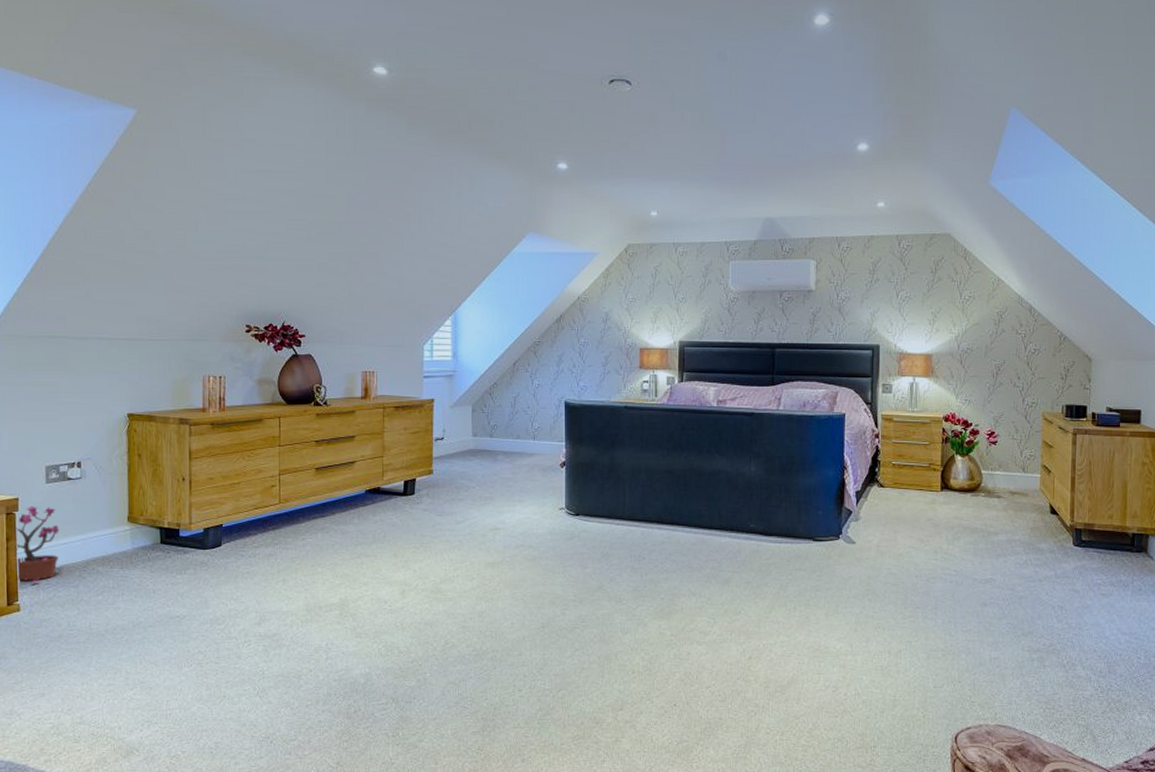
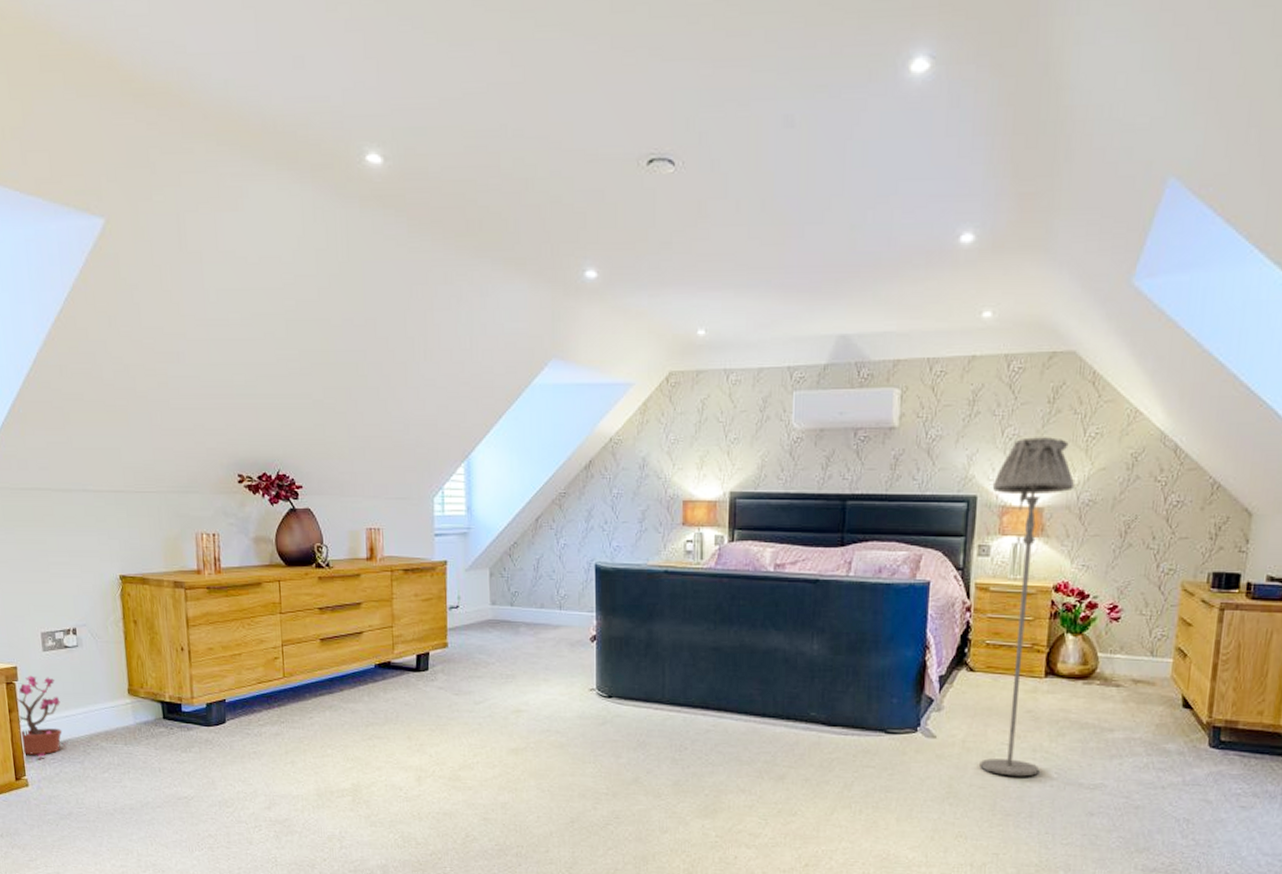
floor lamp: none [891,299,956,575] -> present [979,437,1075,777]

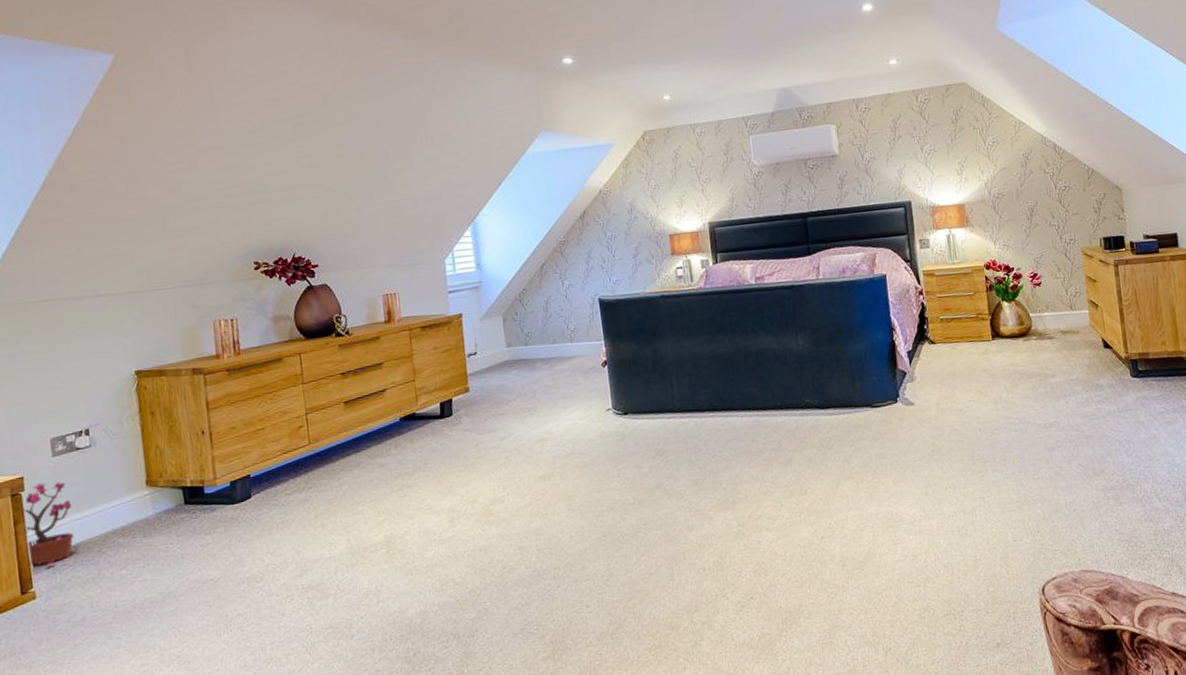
floor lamp: present [979,437,1075,777] -> none [921,149,1004,428]

